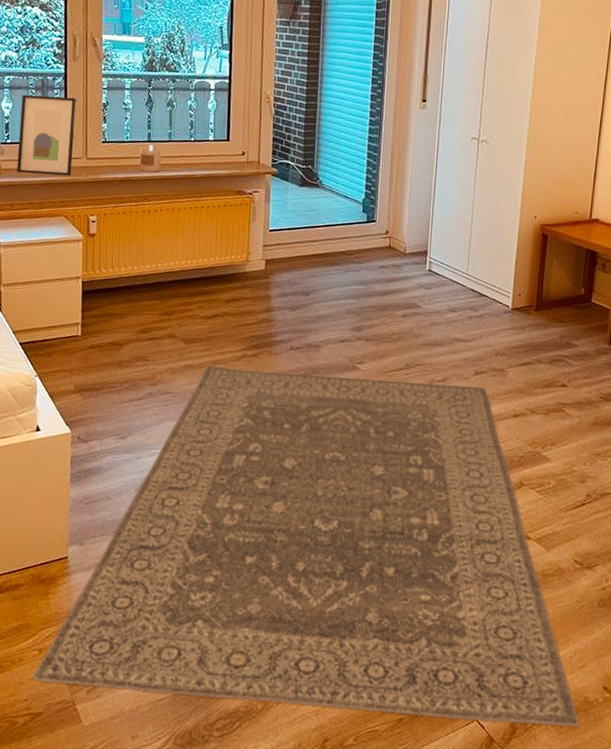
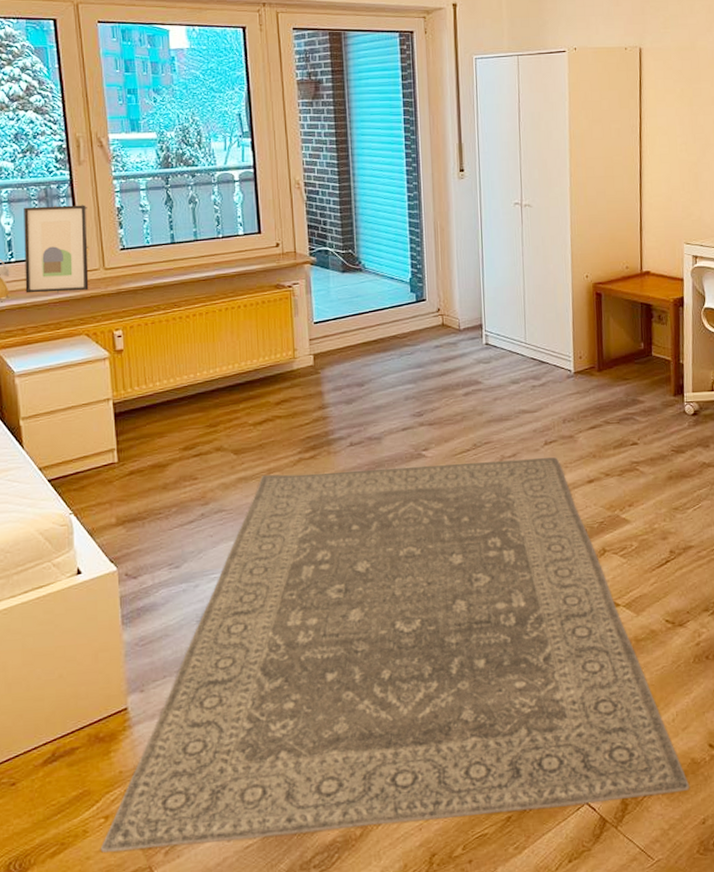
candle: present [139,144,162,172] -> none [164,246,189,276]

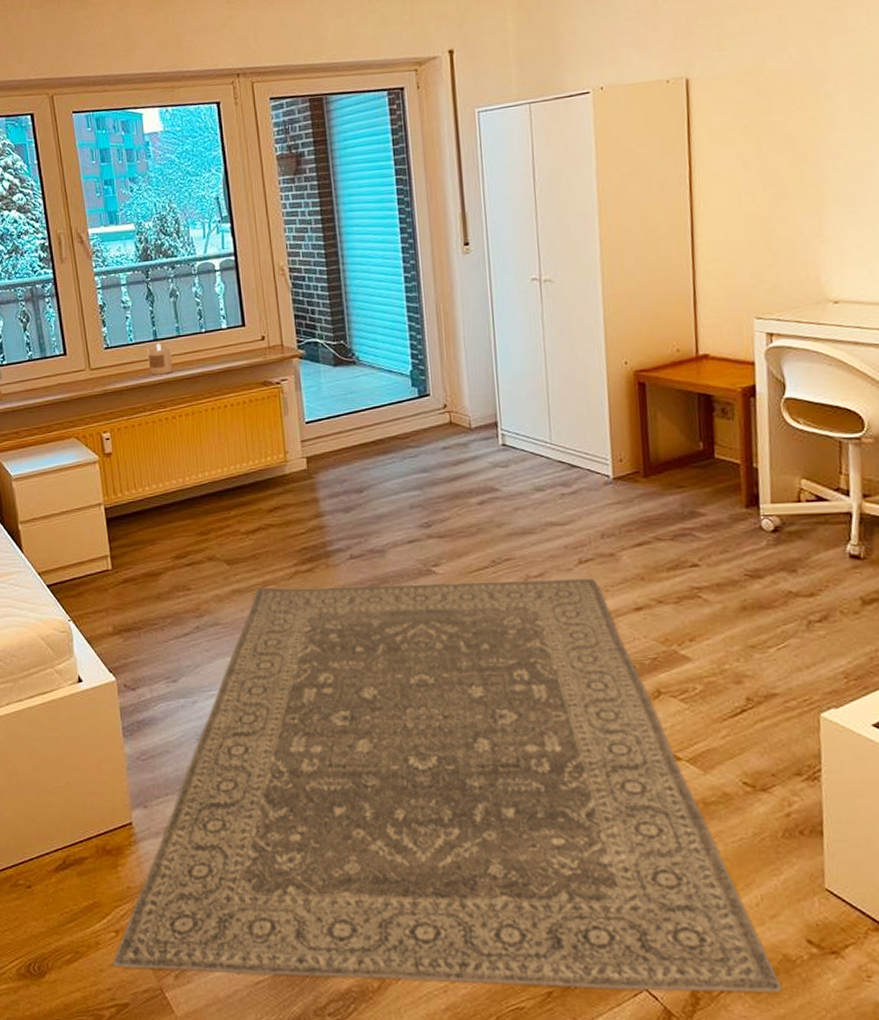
picture frame: present [24,203,89,294] -> none [12,302,76,396]
candle: none [164,246,189,276] -> present [147,343,173,375]

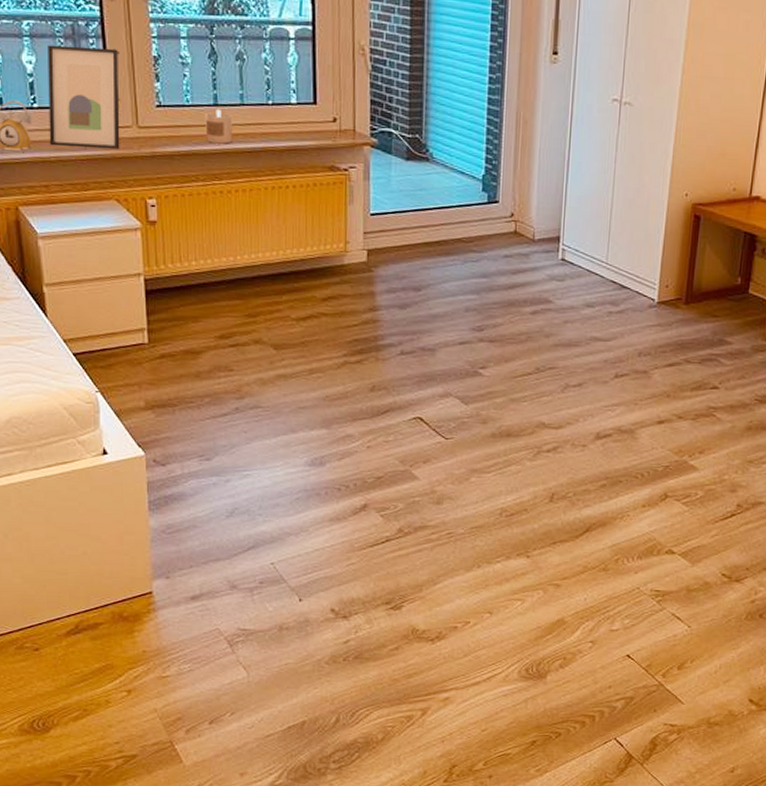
picture frame: none [12,302,76,396] -> present [48,44,121,150]
rug: present [112,579,783,994] -> none [122,374,724,741]

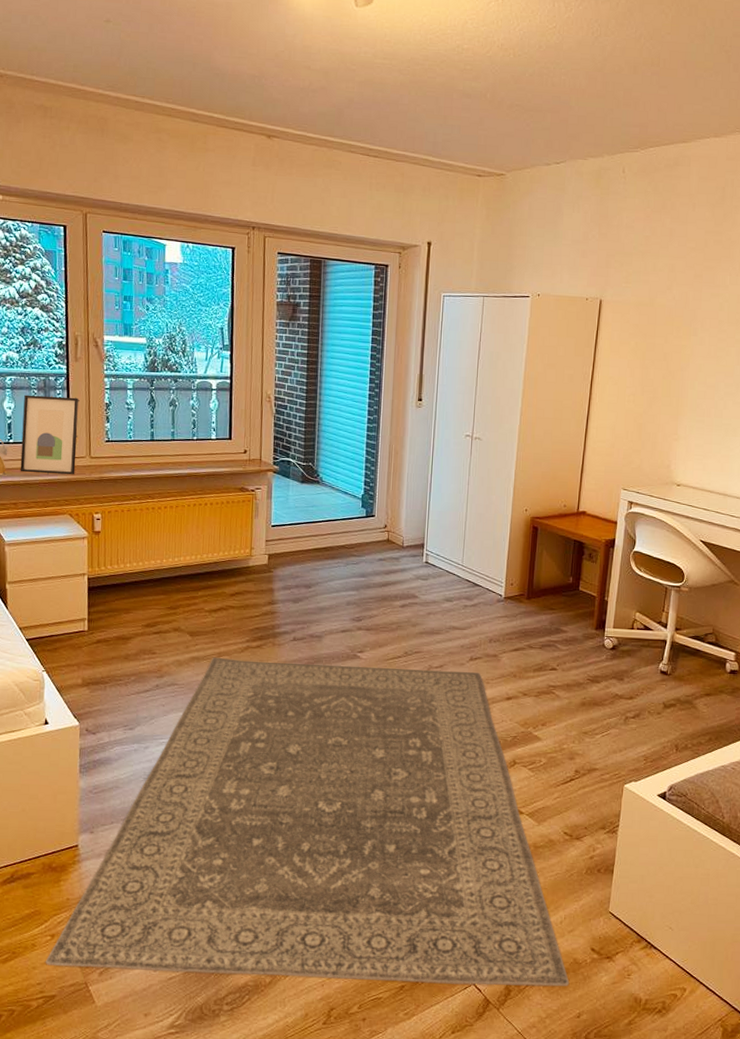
rug: none [122,374,724,741] -> present [45,657,570,987]
candle: present [205,108,233,144] -> none [143,443,166,471]

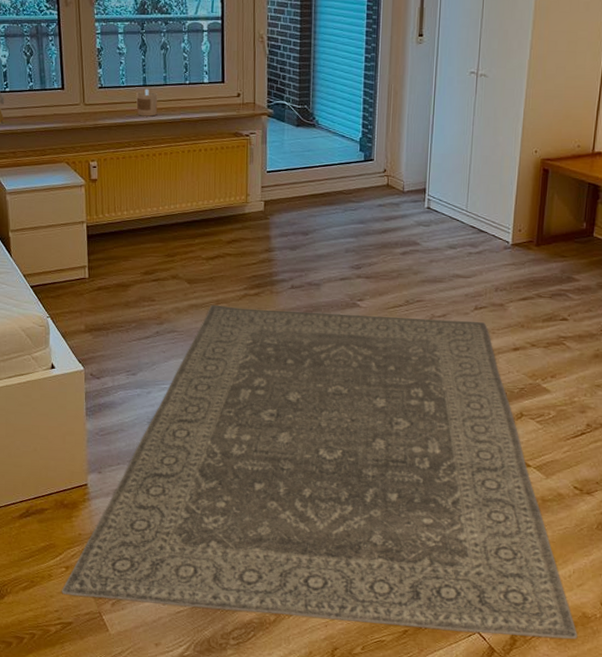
picture frame: present [20,395,80,475] -> none [17,42,72,123]
candle: none [143,443,166,471] -> present [136,88,158,117]

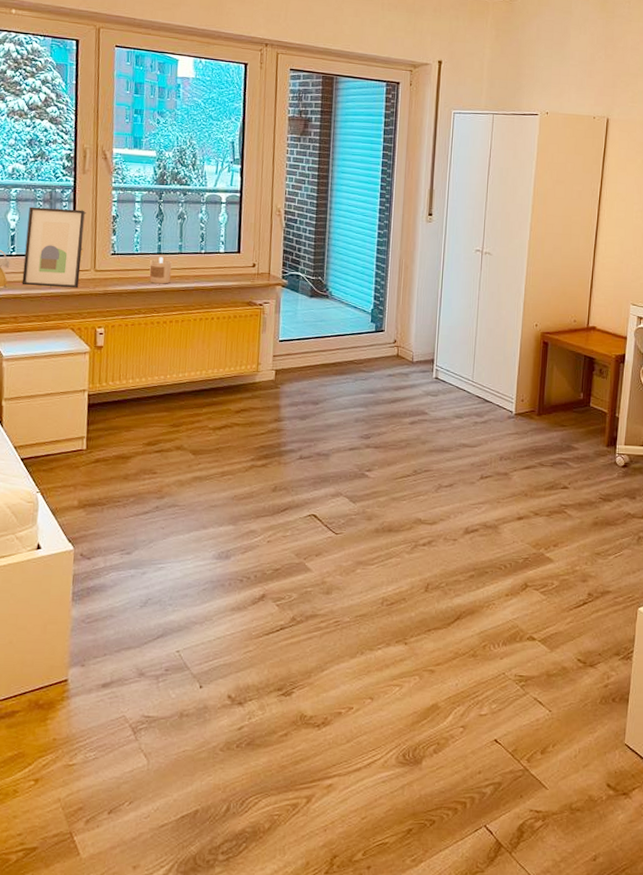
picture frame: none [17,42,72,123] -> present [21,207,86,288]
rug: present [61,304,578,640] -> none [27,476,585,827]

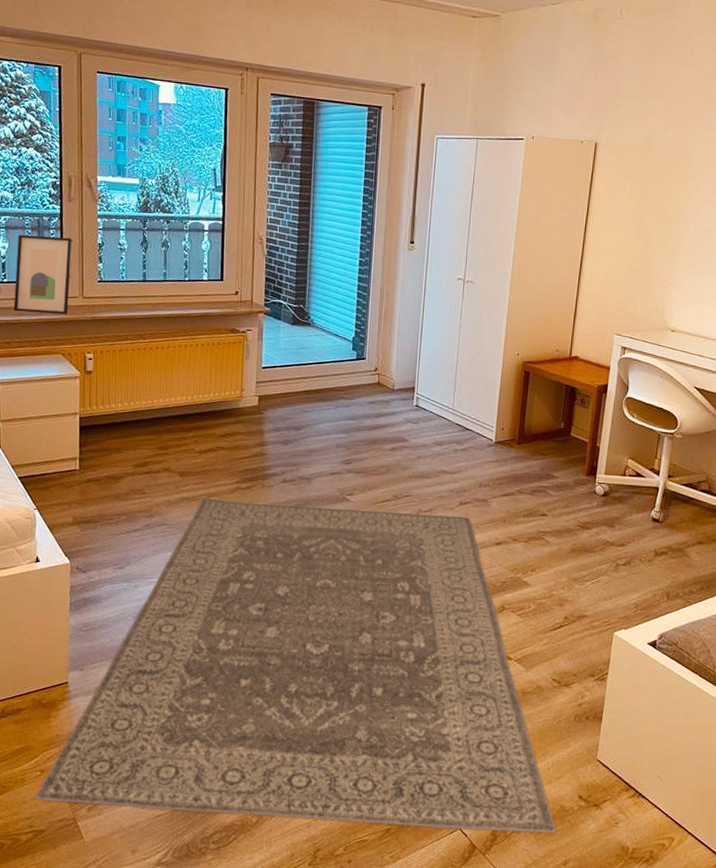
rug: none [27,476,585,827] -> present [34,497,557,834]
candle: present [149,256,173,284] -> none [135,283,158,311]

